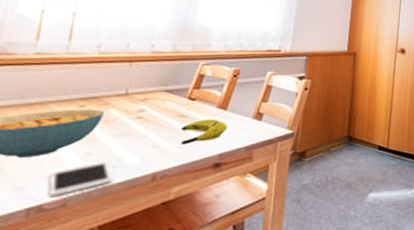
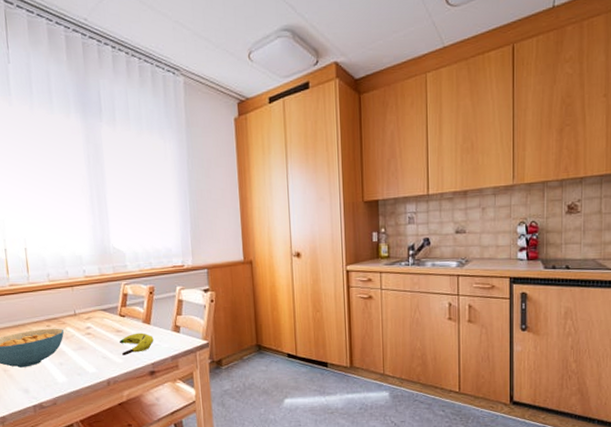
cell phone: present [48,160,113,197] -> none [40,369,82,397]

